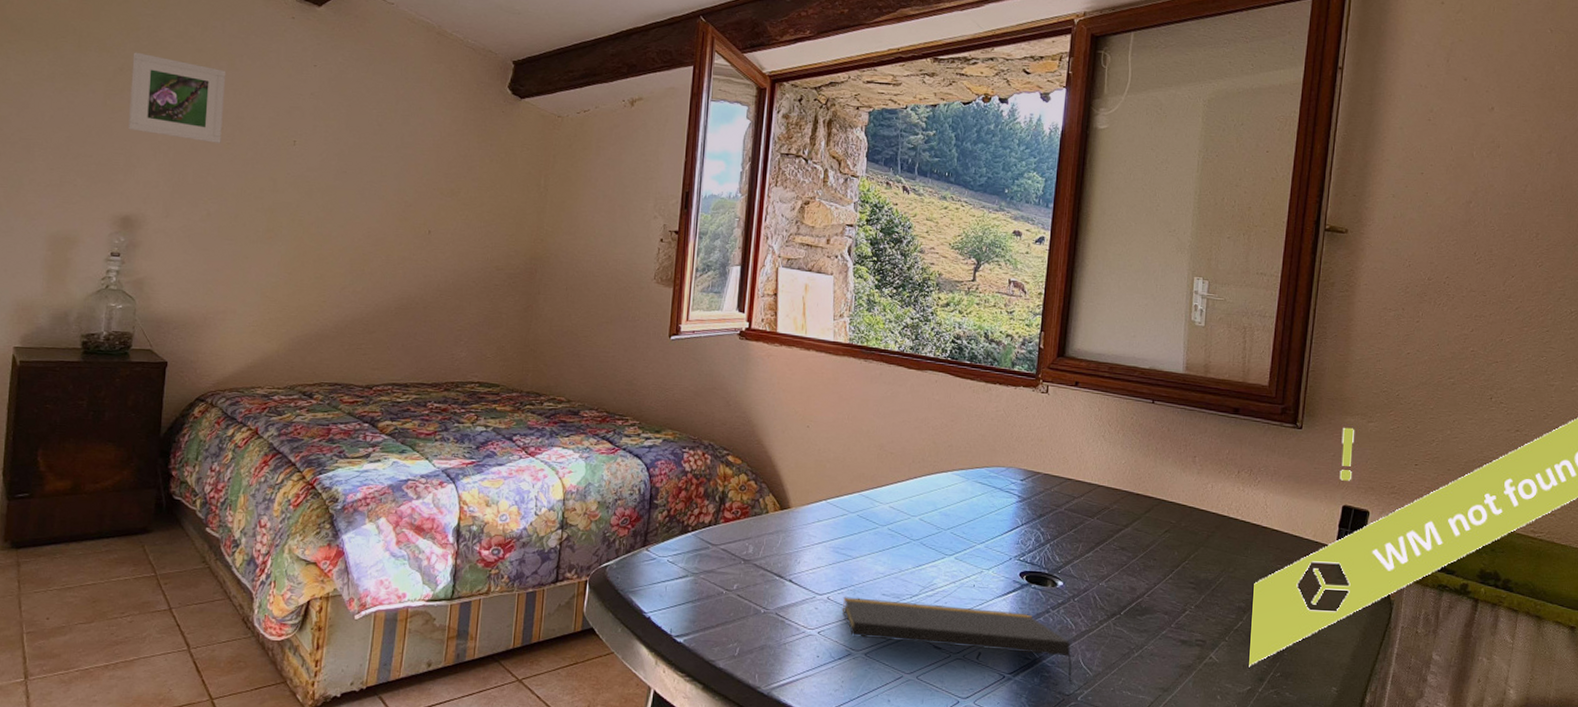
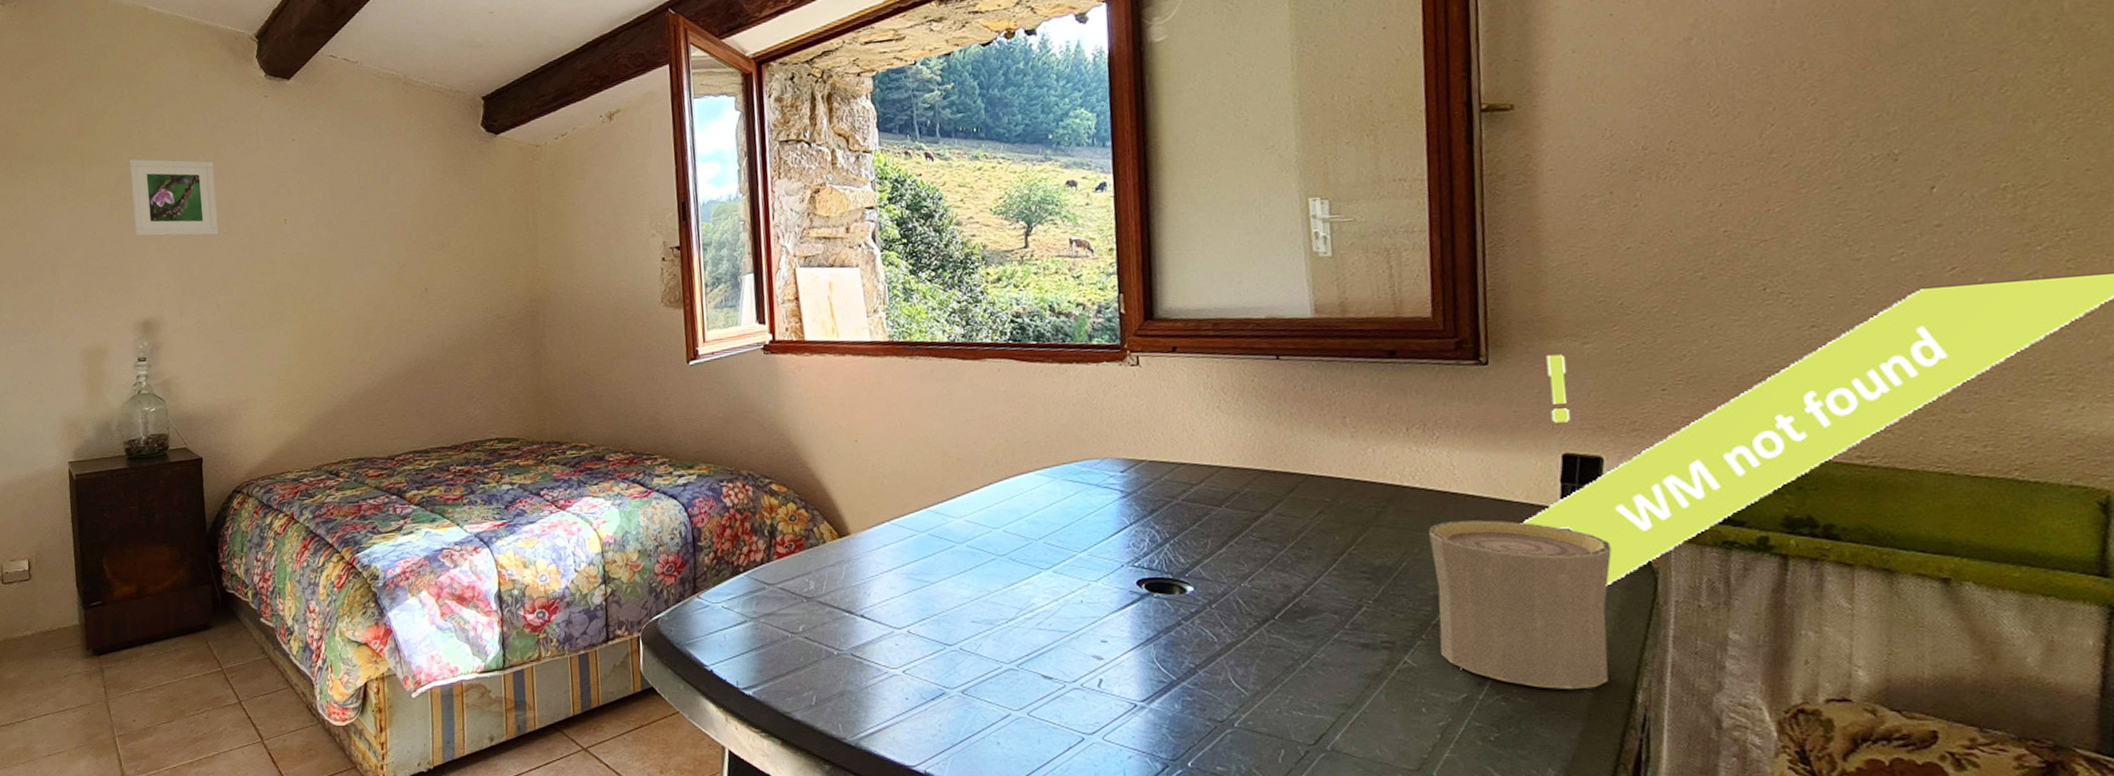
notepad: present [843,596,1073,685] -> none [927,627,1225,709]
cup: none [1236,549,1365,689] -> present [1429,520,1612,689]

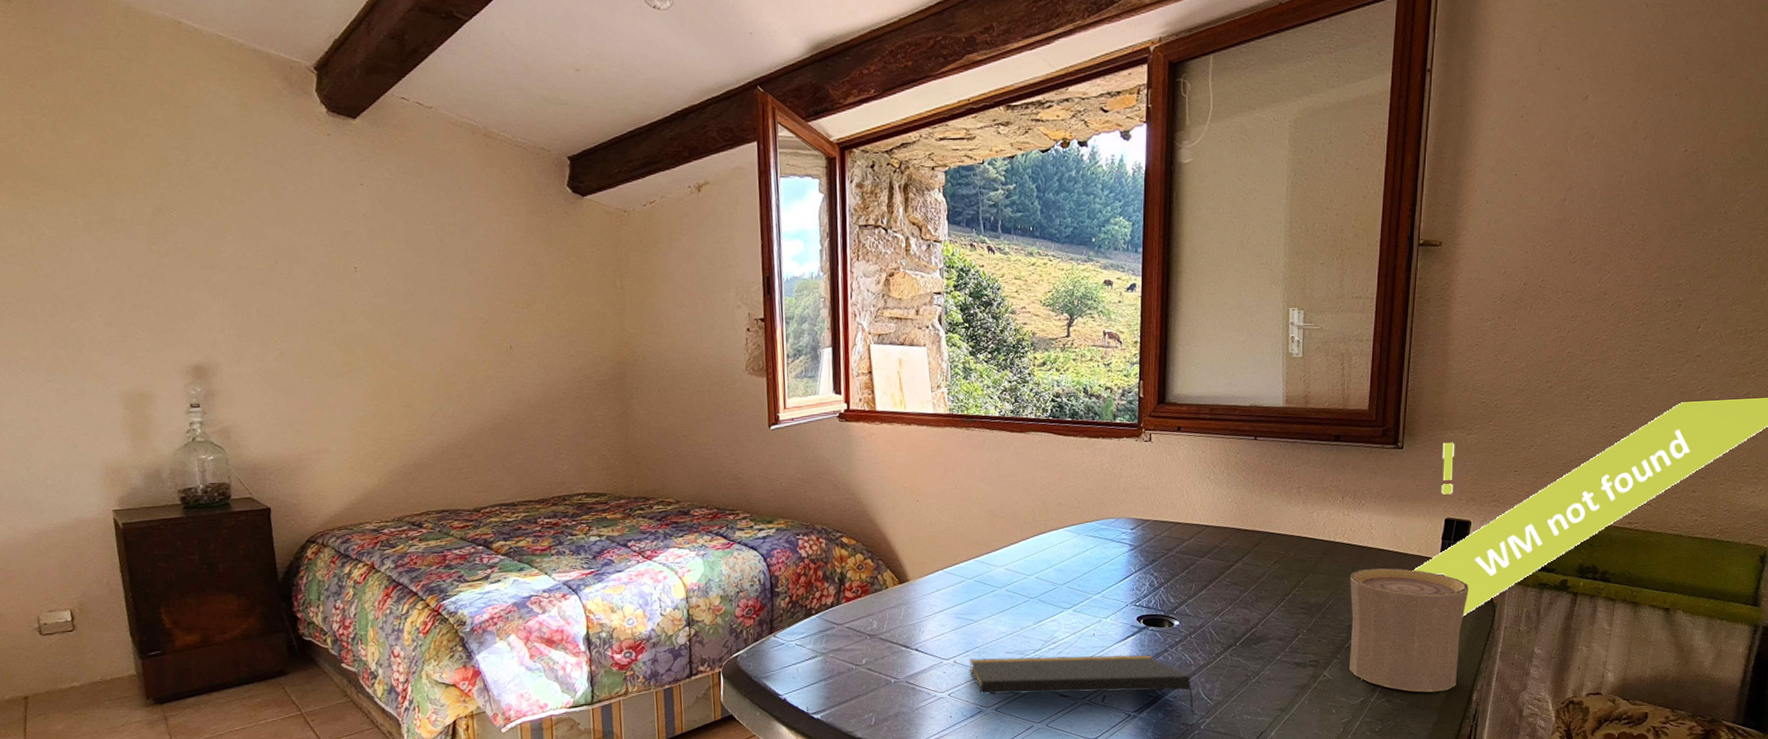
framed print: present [129,159,219,237] -> none [167,190,280,279]
notepad: none [927,627,1225,709] -> present [970,654,1195,716]

